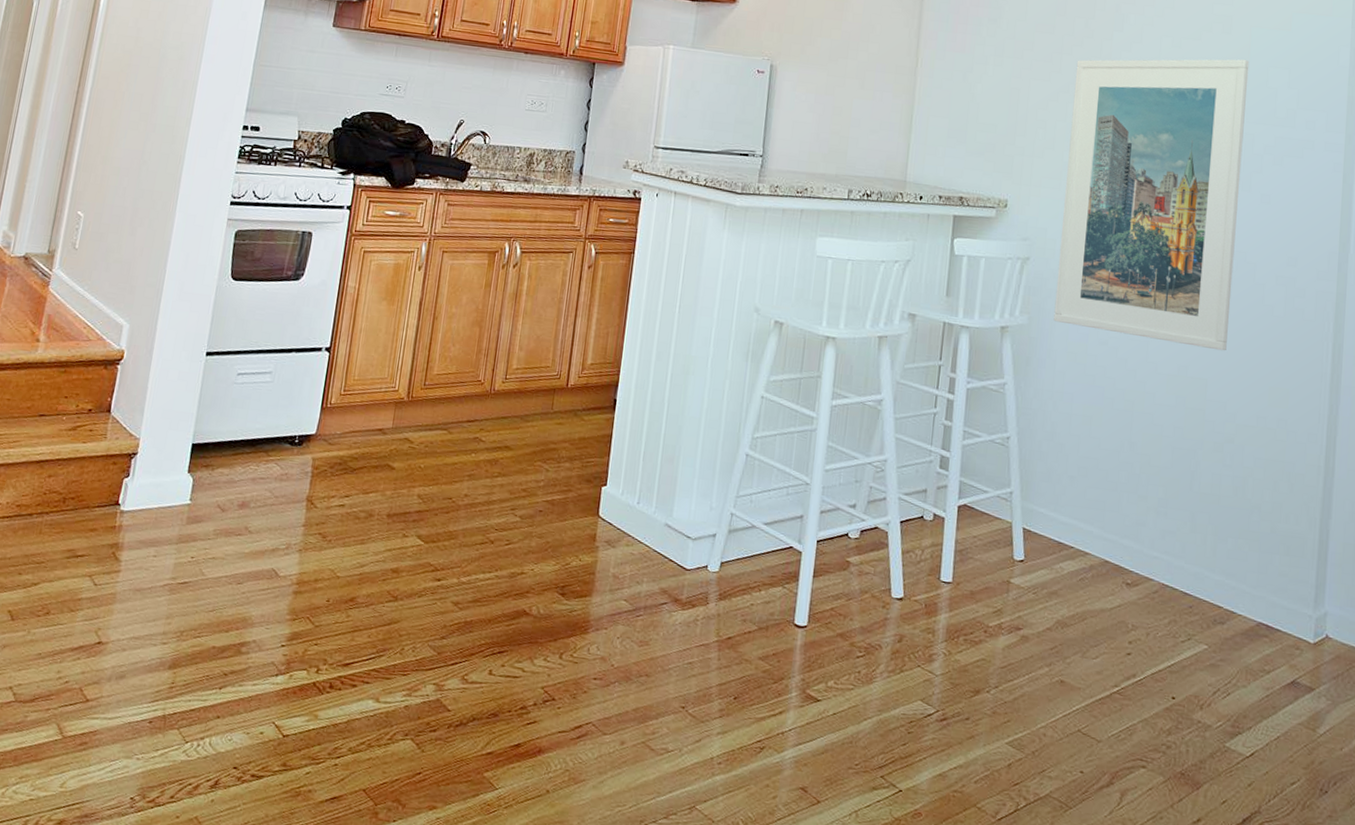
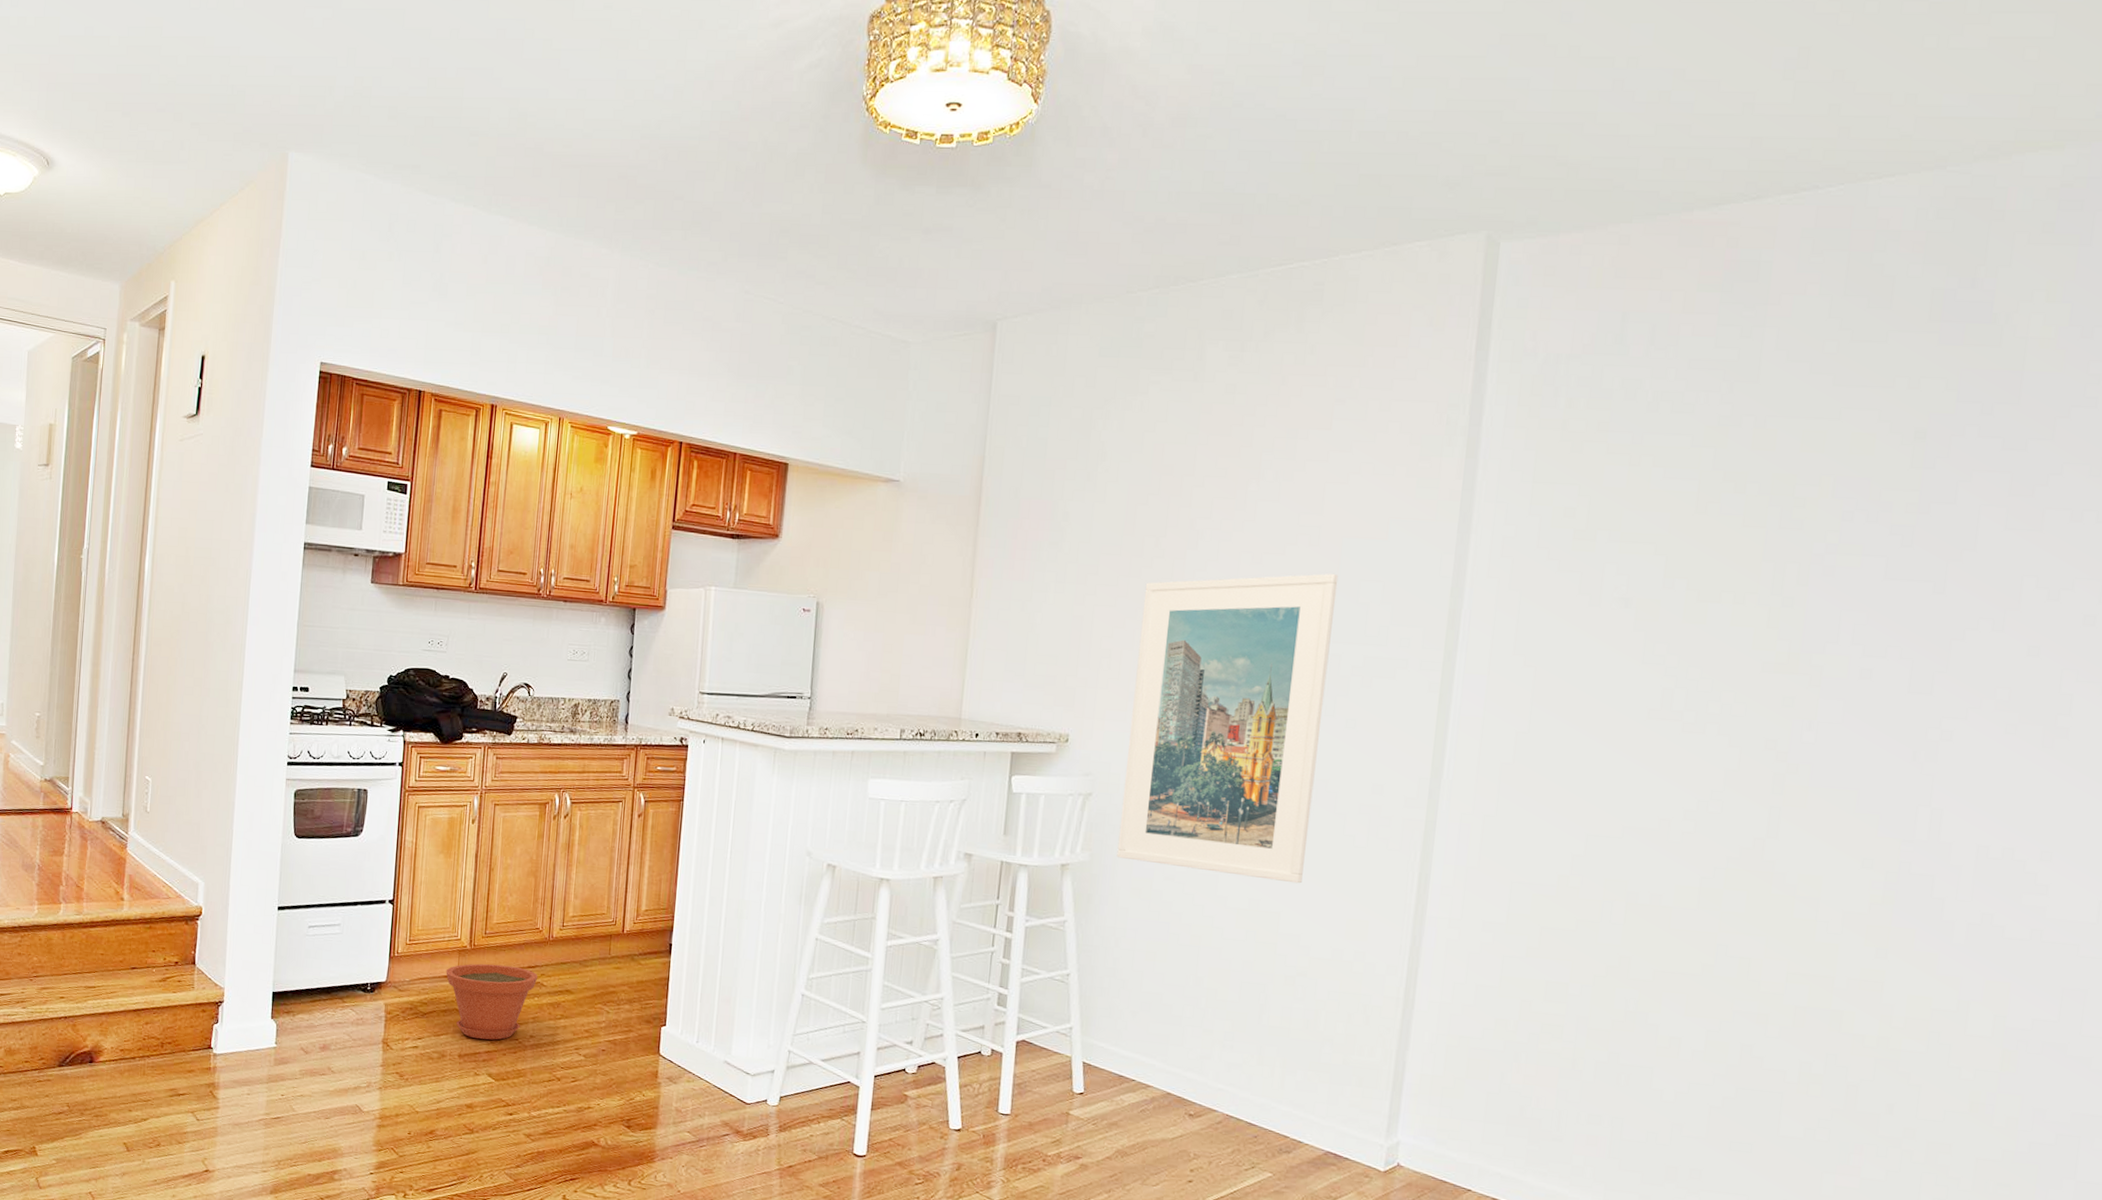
plant pot: none [380,416,477,499] -> present [446,963,538,1040]

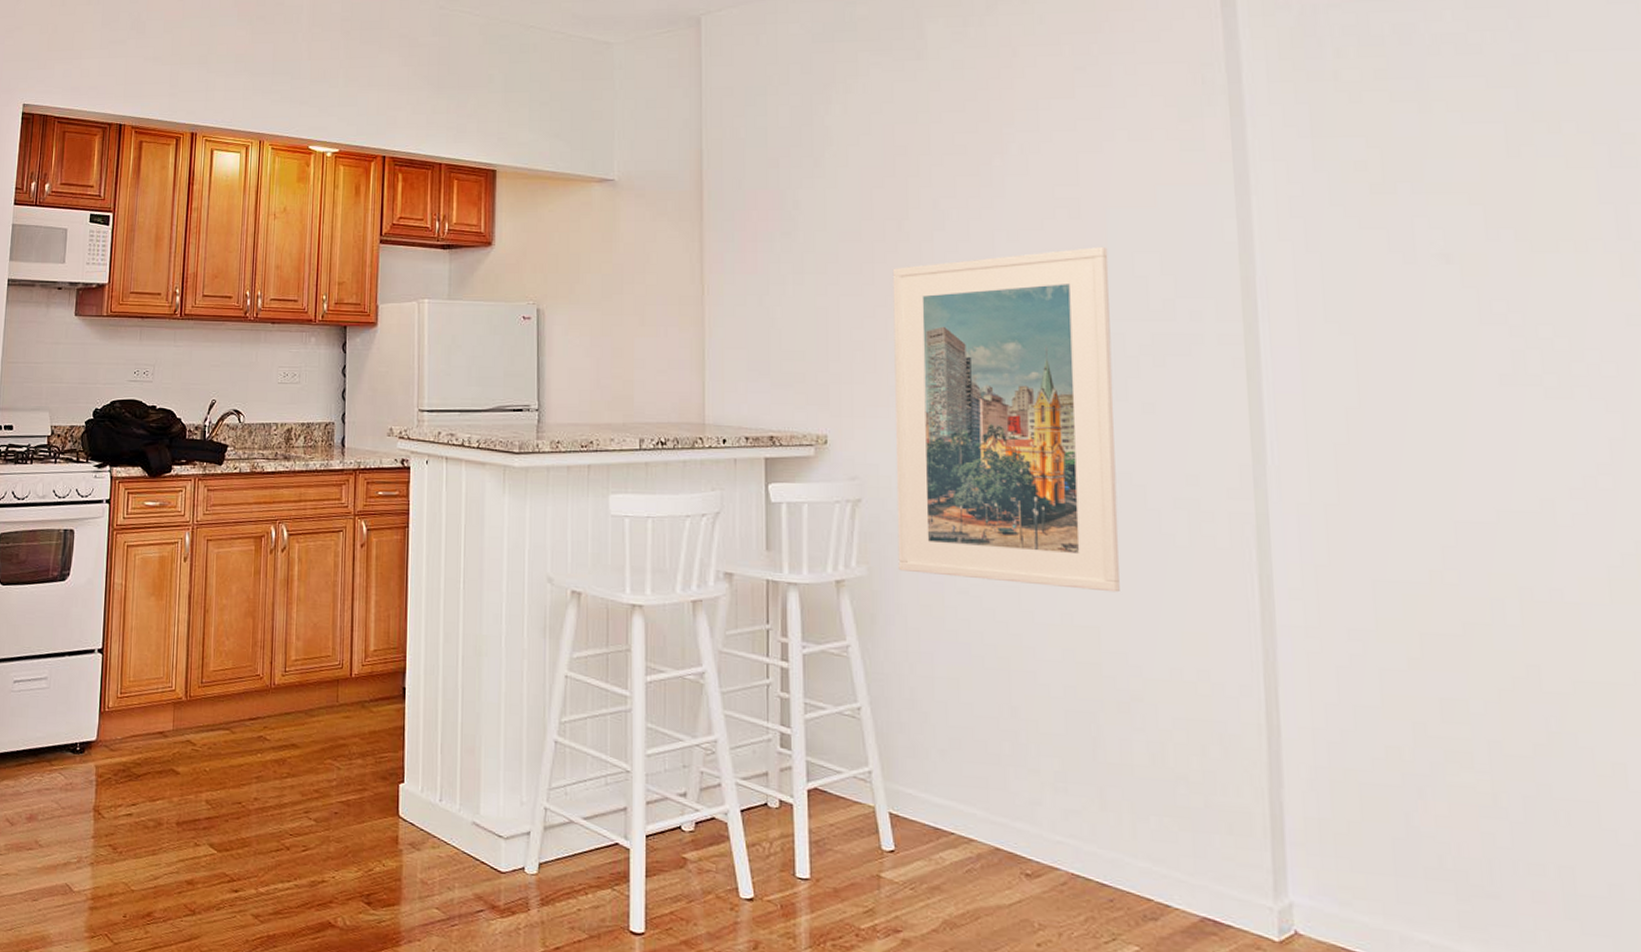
plant pot: present [446,963,538,1040] -> none [160,716,261,804]

